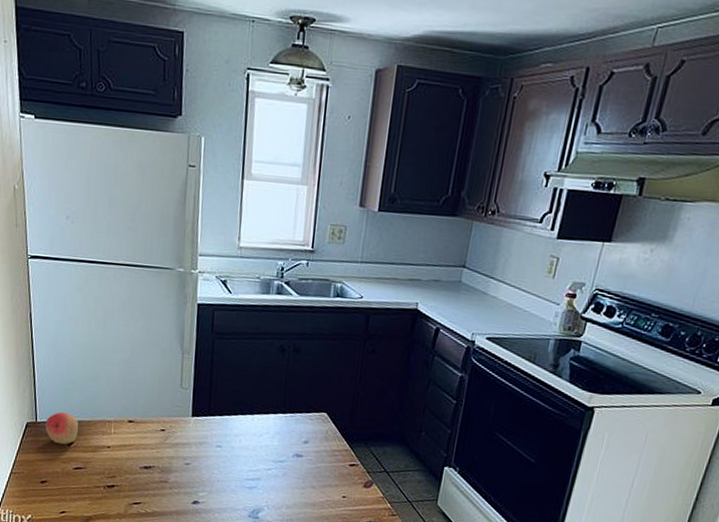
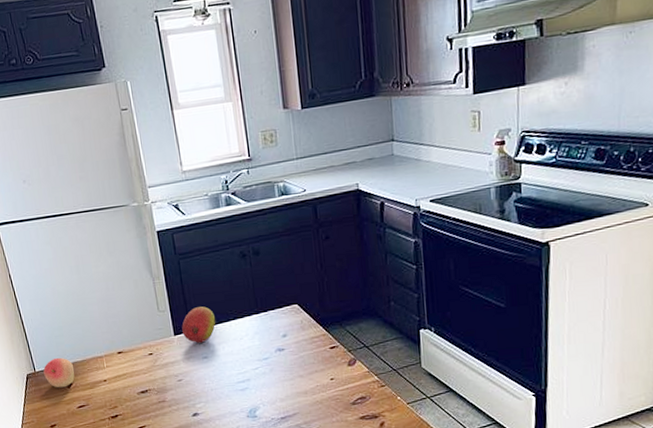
fruit: none [201,392,239,431] -> present [182,306,216,343]

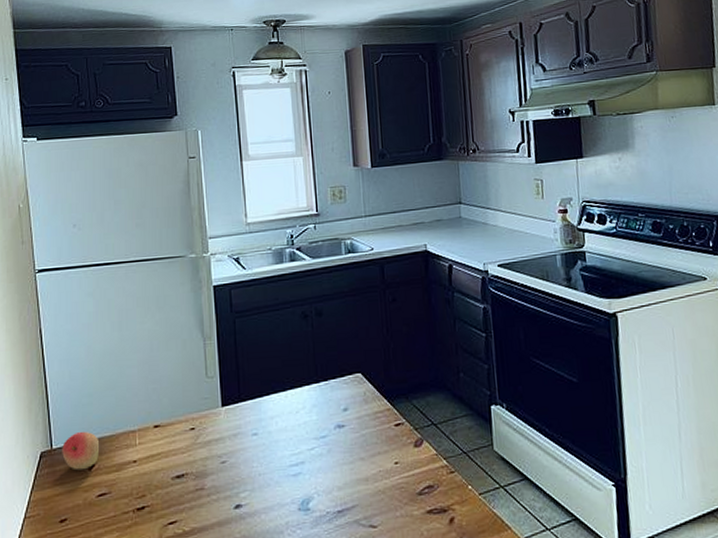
fruit: present [182,306,216,343] -> none [231,373,270,417]

